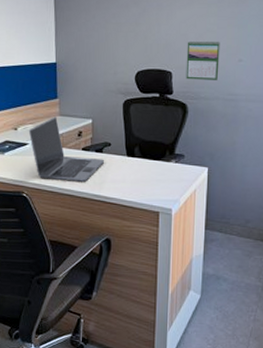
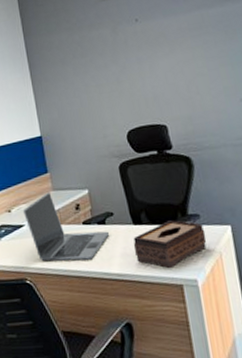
tissue box: none [123,157,186,198] -> present [133,220,207,269]
calendar: present [186,40,220,80] -> none [177,83,220,130]

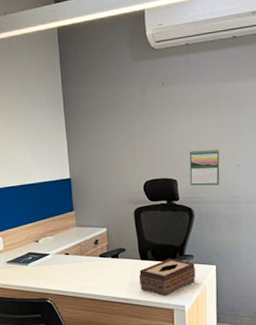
laptop: present [22,192,110,262] -> none [49,227,121,287]
calendar: none [177,83,220,130] -> present [189,149,220,186]

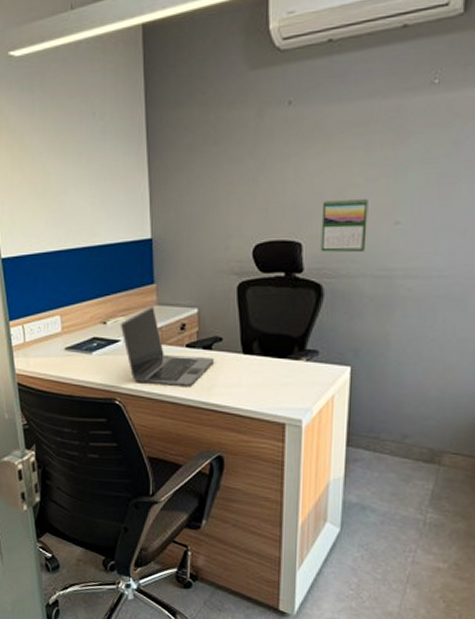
laptop: none [49,227,121,287] -> present [120,306,215,388]
tissue box: present [139,258,196,297] -> none [239,354,321,406]

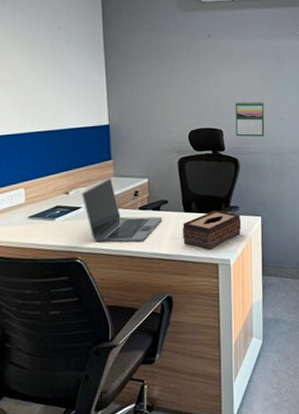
tissue box: none [239,354,321,406] -> present [182,210,242,251]

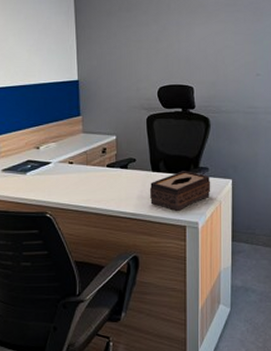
laptop: present [81,178,163,243] -> none [51,134,130,200]
calendar: present [235,101,265,137] -> none [207,56,238,94]

